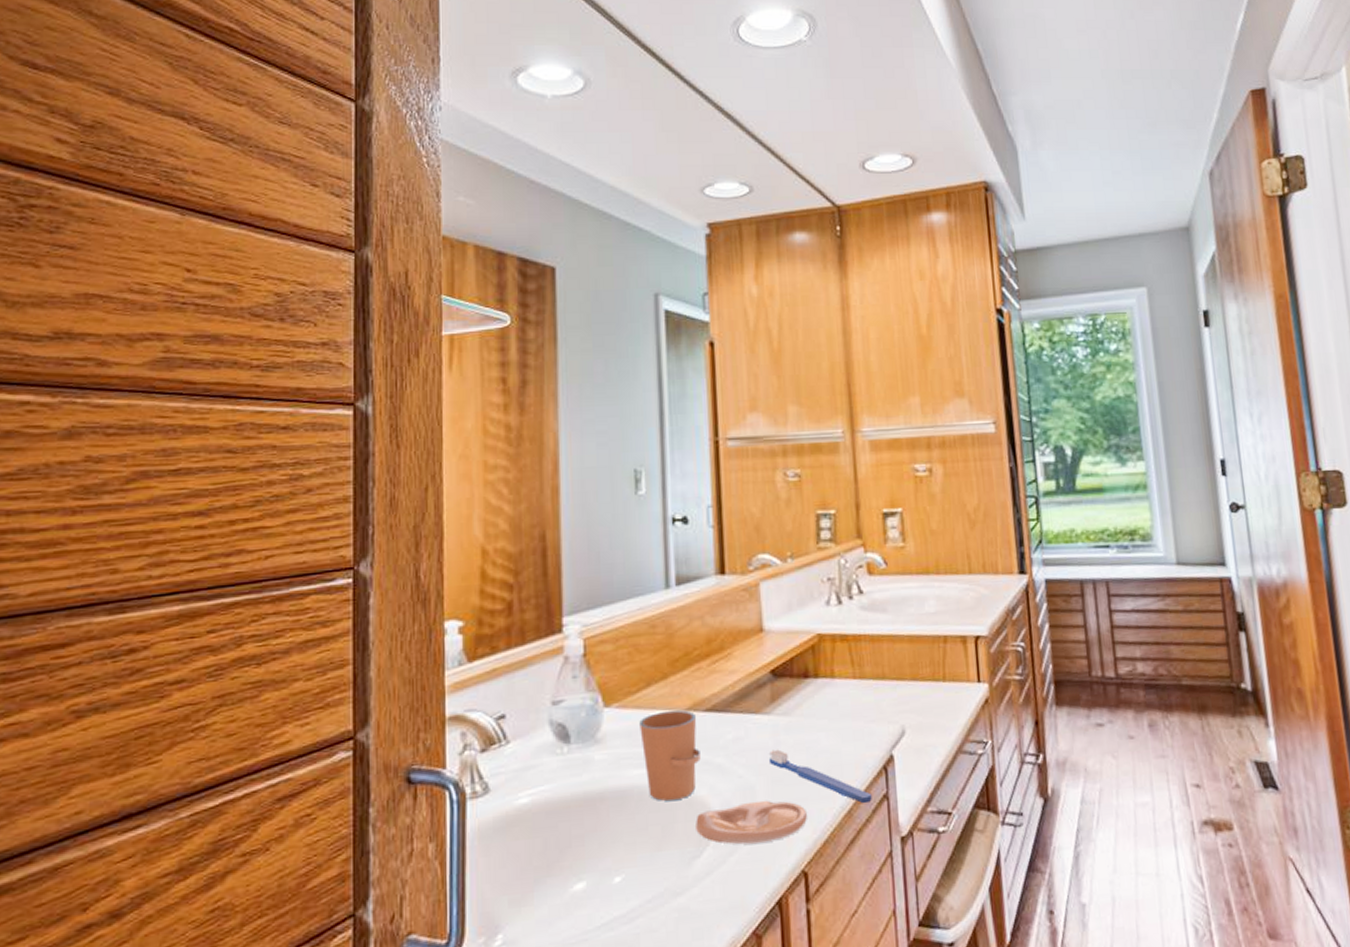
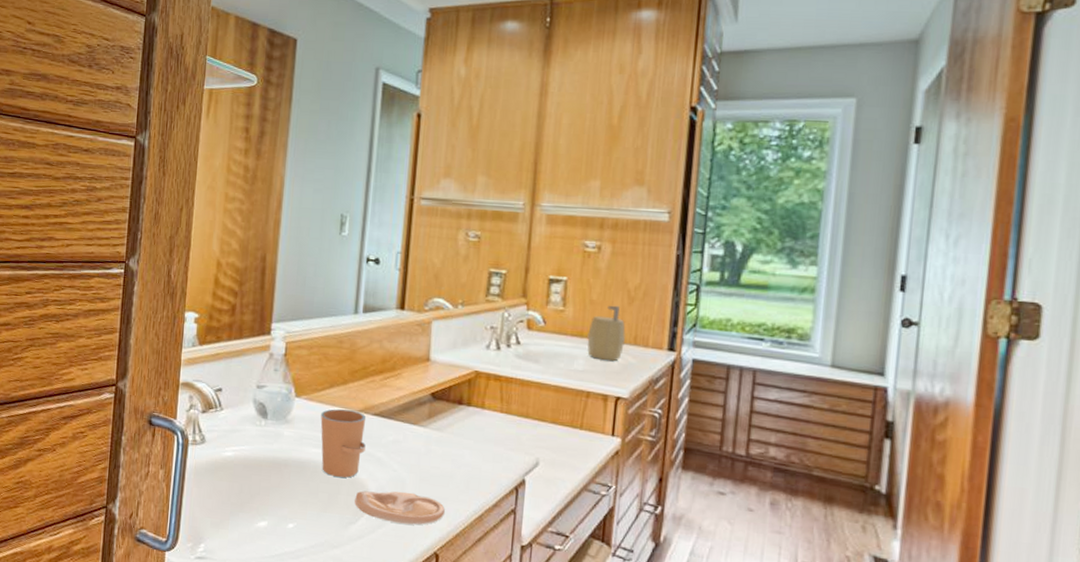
toothbrush: present [768,749,872,804] -> none [419,455,502,514]
soap dispenser: none [933,532,974,597] -> present [587,305,626,361]

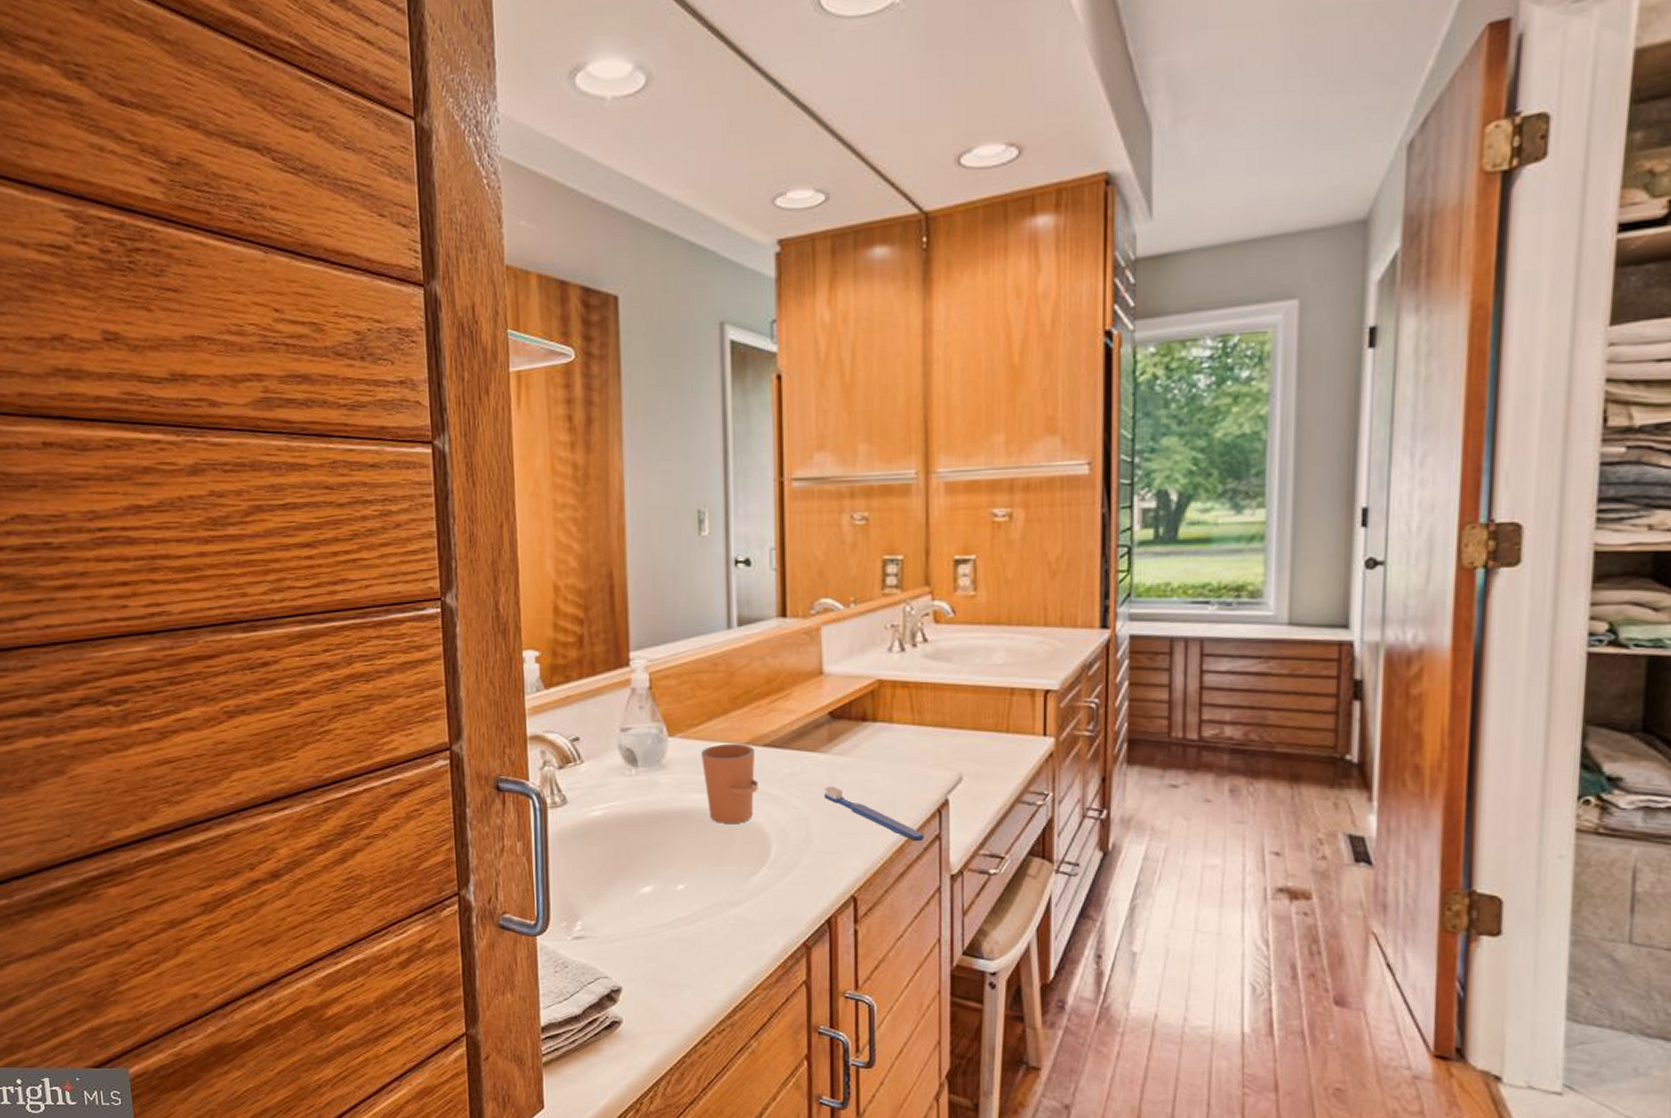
ear: present [354,490,446,525] -> none [751,830,860,869]
toothbrush: none [419,455,502,514] -> present [823,786,924,842]
soap dispenser: present [587,305,626,361] -> none [1006,582,1049,648]

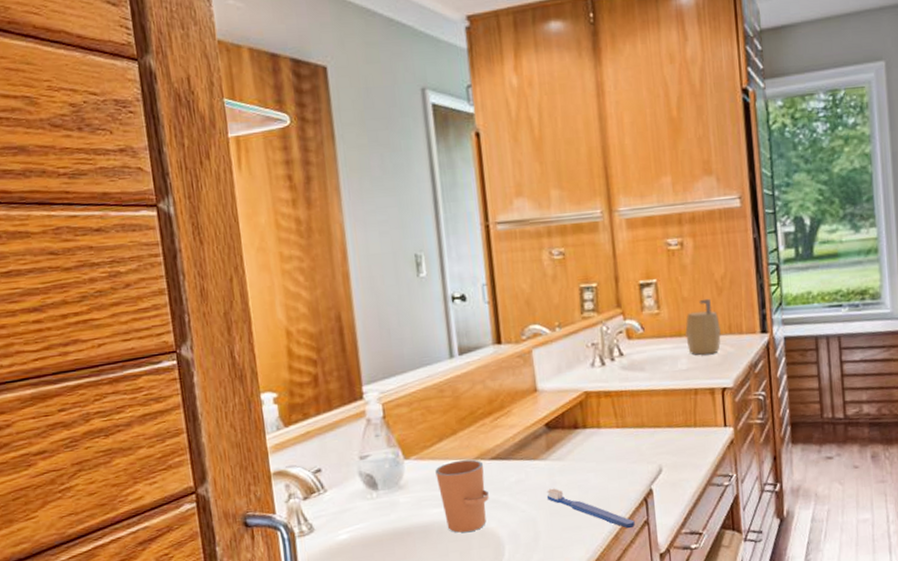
soap dispenser: none [1006,582,1049,648] -> present [685,298,721,355]

